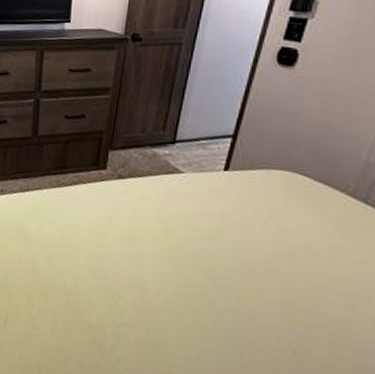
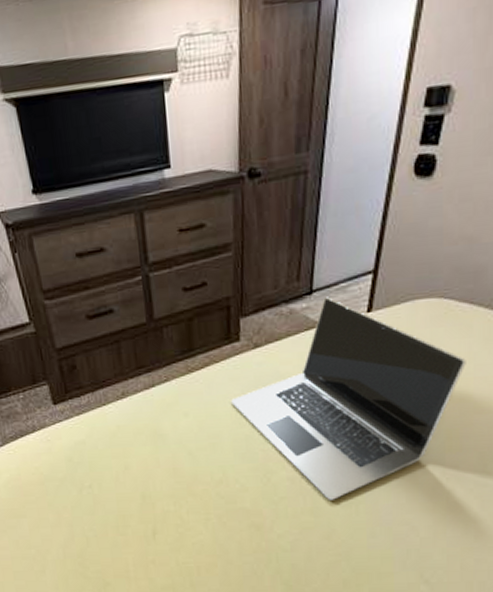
laptop: none [91,149,319,340] -> present [231,297,466,500]

